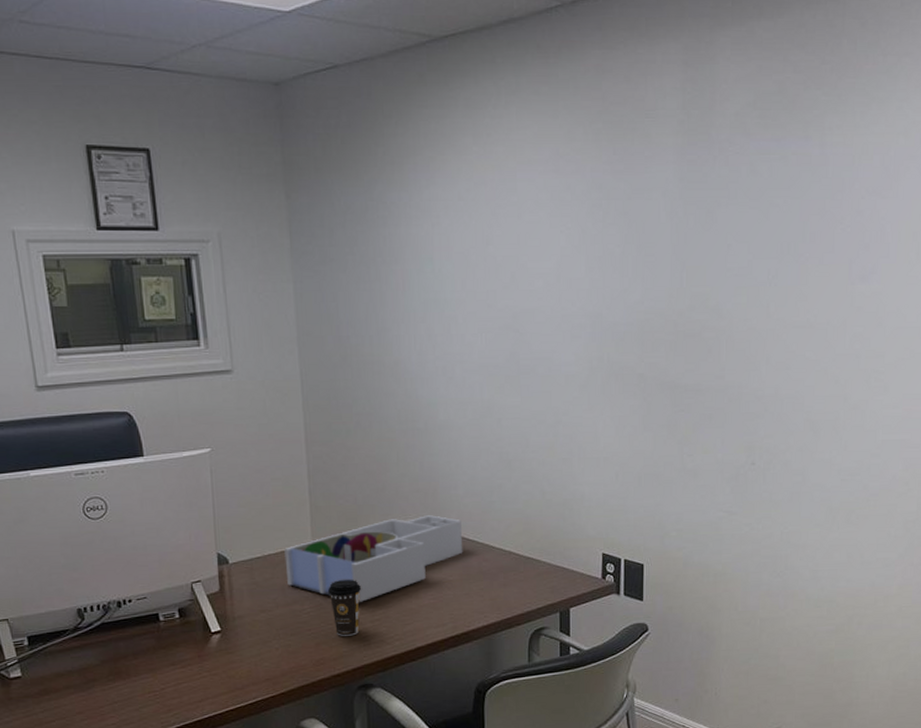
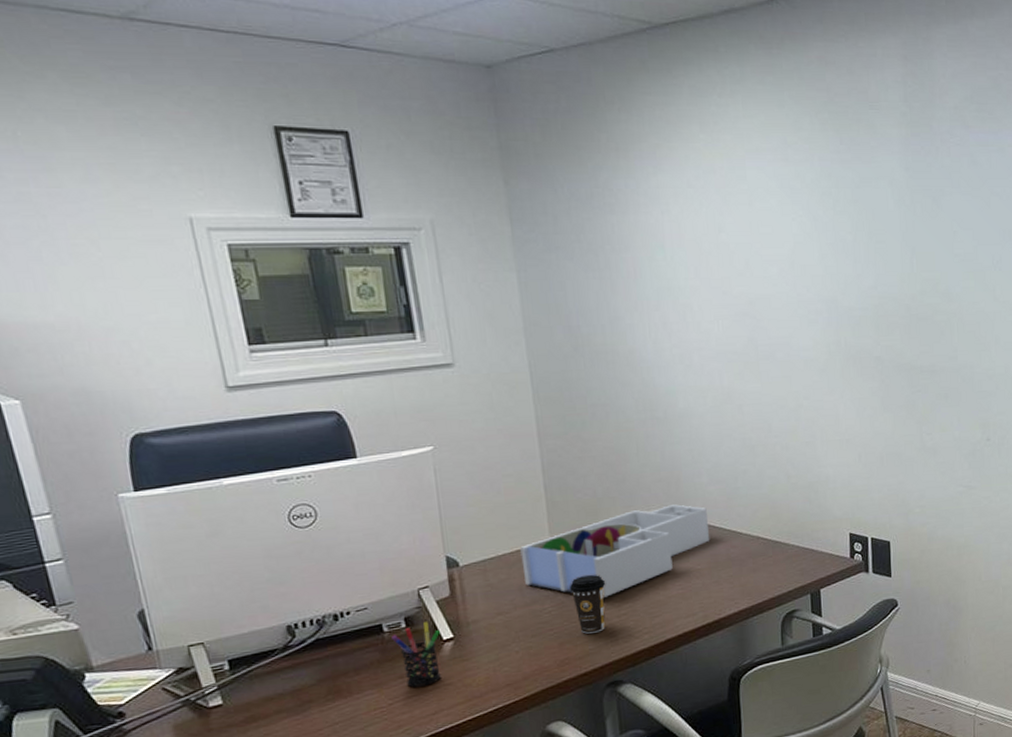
pen holder: none [166,613,209,675] -> present [392,621,441,687]

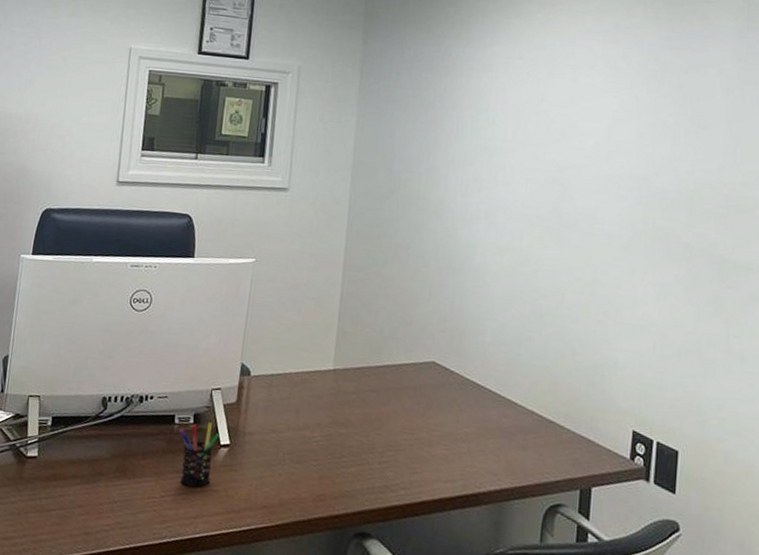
desk organizer: present [520,504,710,597] -> none [302,355,485,440]
coffee cup: present [569,574,606,634] -> none [339,411,375,475]

